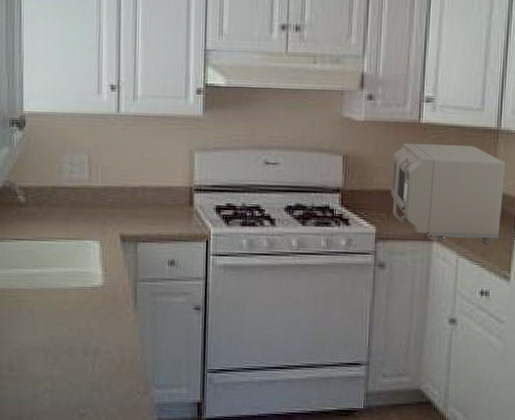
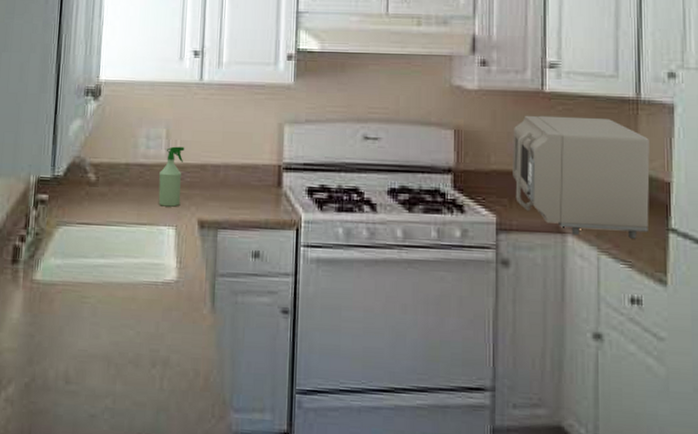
spray bottle: none [83,171,106,224] -> present [158,146,185,207]

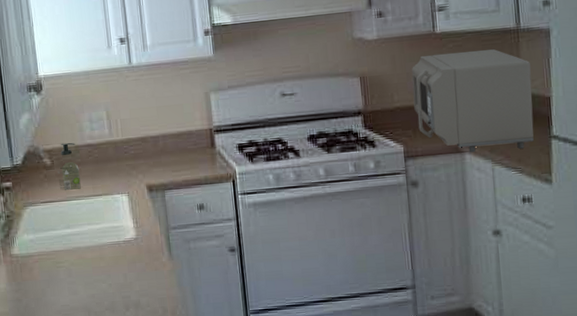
soap dispenser: none [101,158,127,215] -> present [57,142,81,191]
spray bottle: present [158,146,185,207] -> none [106,124,129,178]

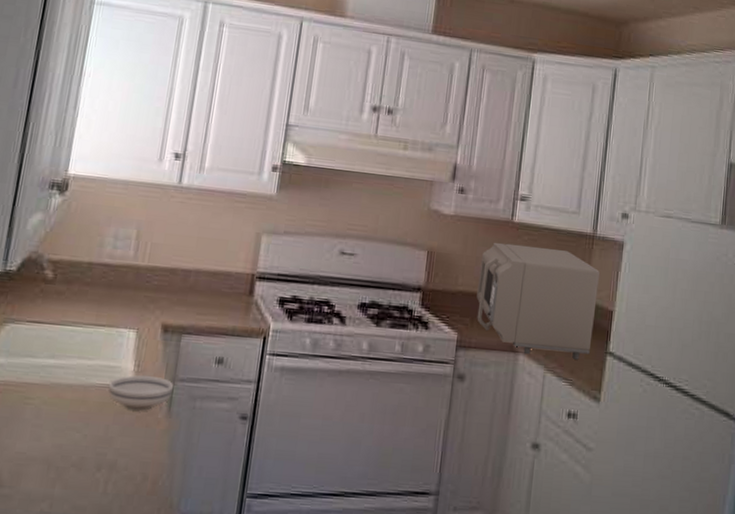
soap dispenser: present [57,142,81,191] -> none [56,256,90,315]
bowl: none [117,229,169,259] -> present [108,375,174,411]

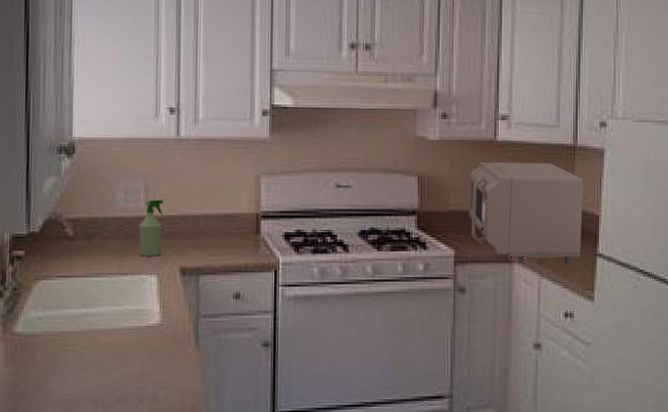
bowl: present [108,375,174,411] -> none [139,316,199,347]
spray bottle: none [120,248,155,310] -> present [139,200,164,256]

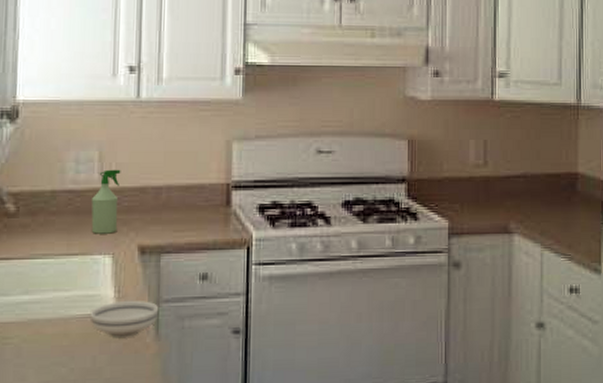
bowl: none [139,316,199,347] -> present [89,301,159,337]
microwave: present [469,161,583,264] -> none [464,123,588,235]

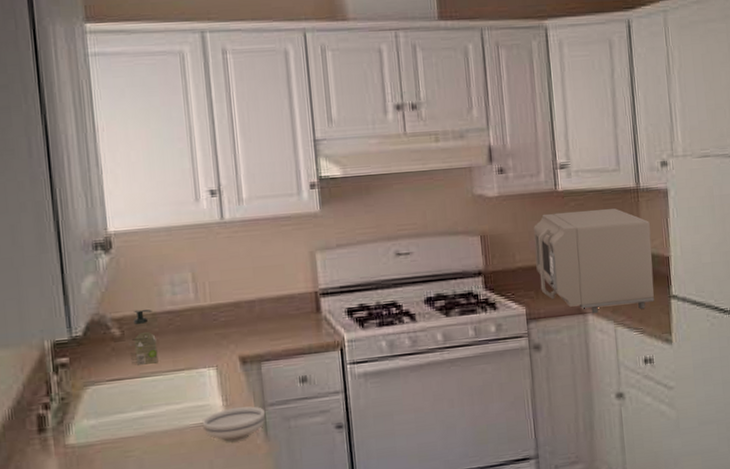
soap dispenser: none [22,185,53,247] -> present [128,309,159,367]
spray bottle: present [91,169,121,234] -> none [191,287,218,350]
microwave: none [464,123,588,235] -> present [533,208,654,314]

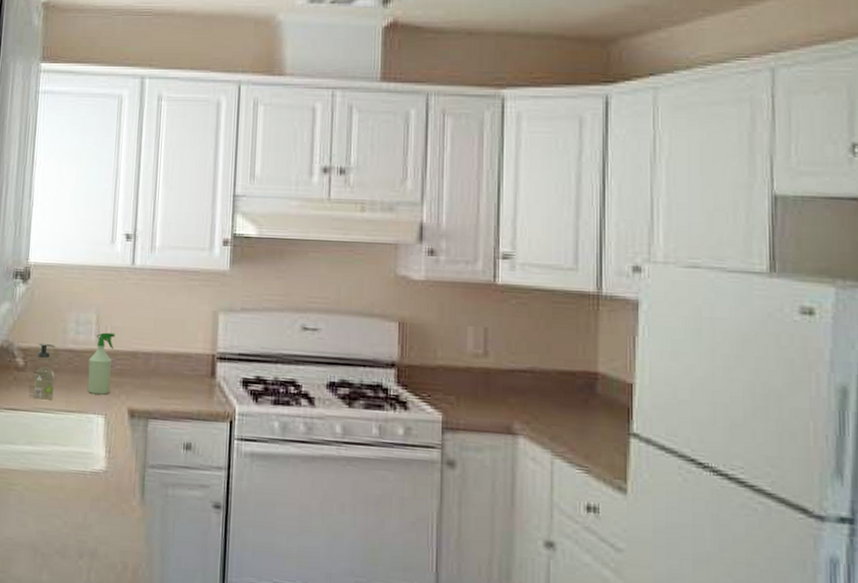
spray bottle: none [191,287,218,350] -> present [87,332,116,395]
bowl: present [202,406,266,442] -> none [83,461,145,498]
microwave: present [533,208,654,314] -> none [461,308,610,443]

